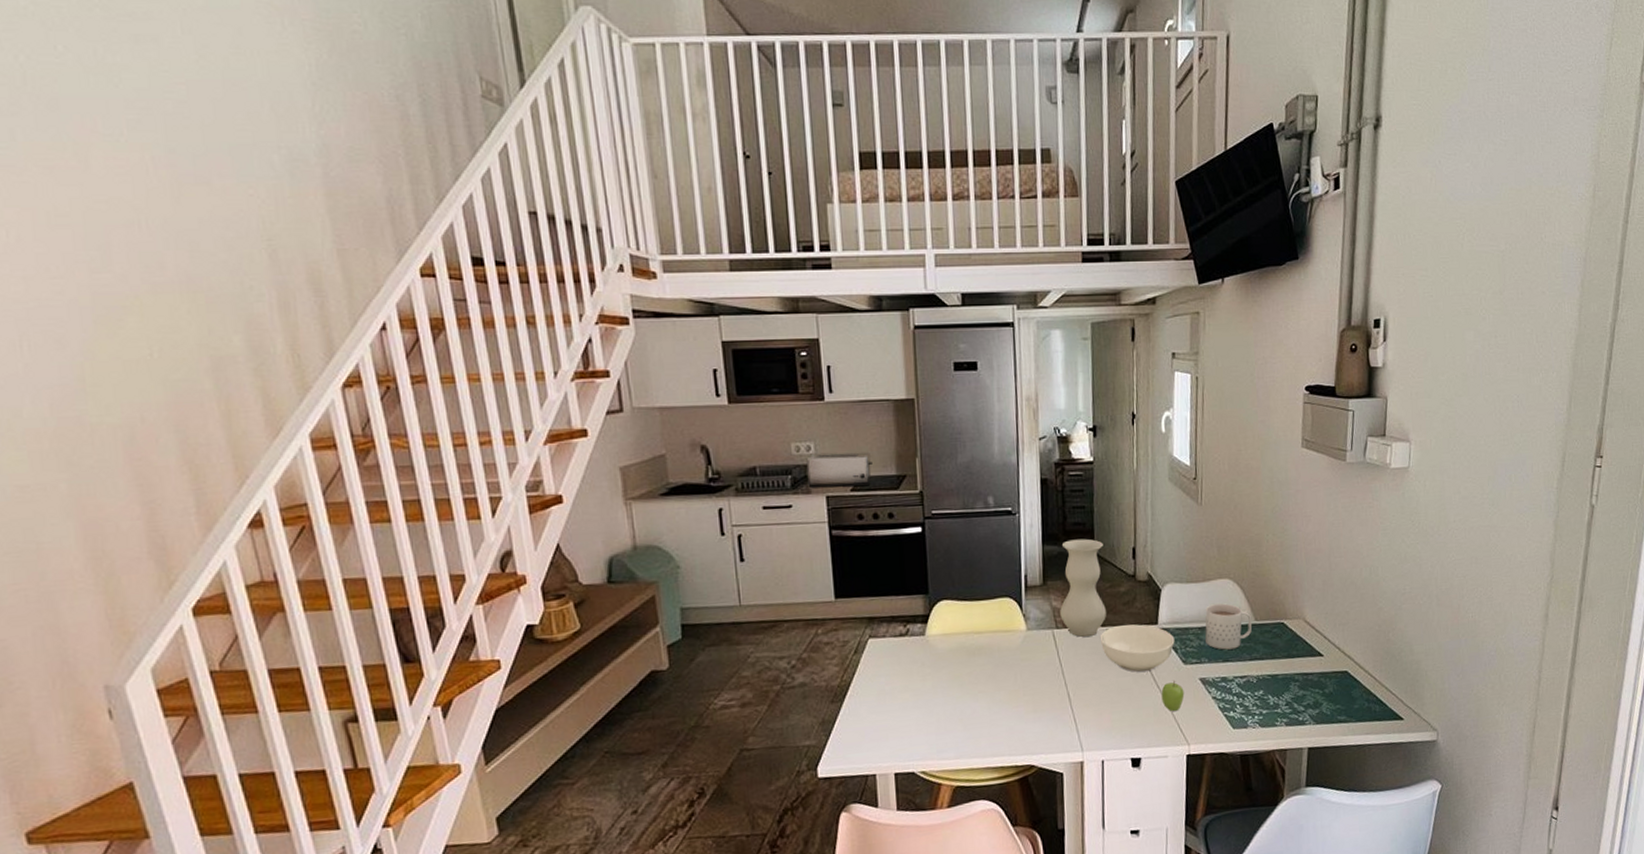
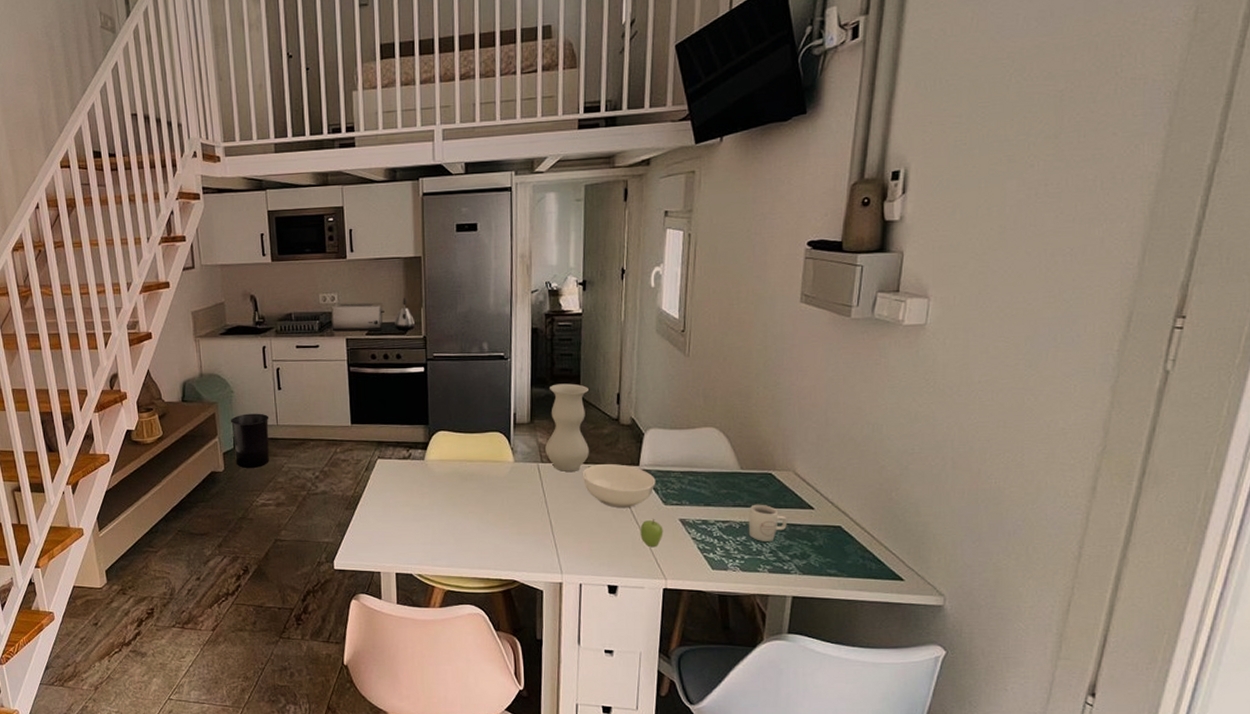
waste bin: none [676,592,730,663] -> present [230,413,269,468]
kettle: none [885,447,909,485] -> present [395,298,415,330]
mug: present [1205,603,1252,650] -> none [687,451,738,495]
mug: none [1264,655,1301,694] -> present [748,504,788,541]

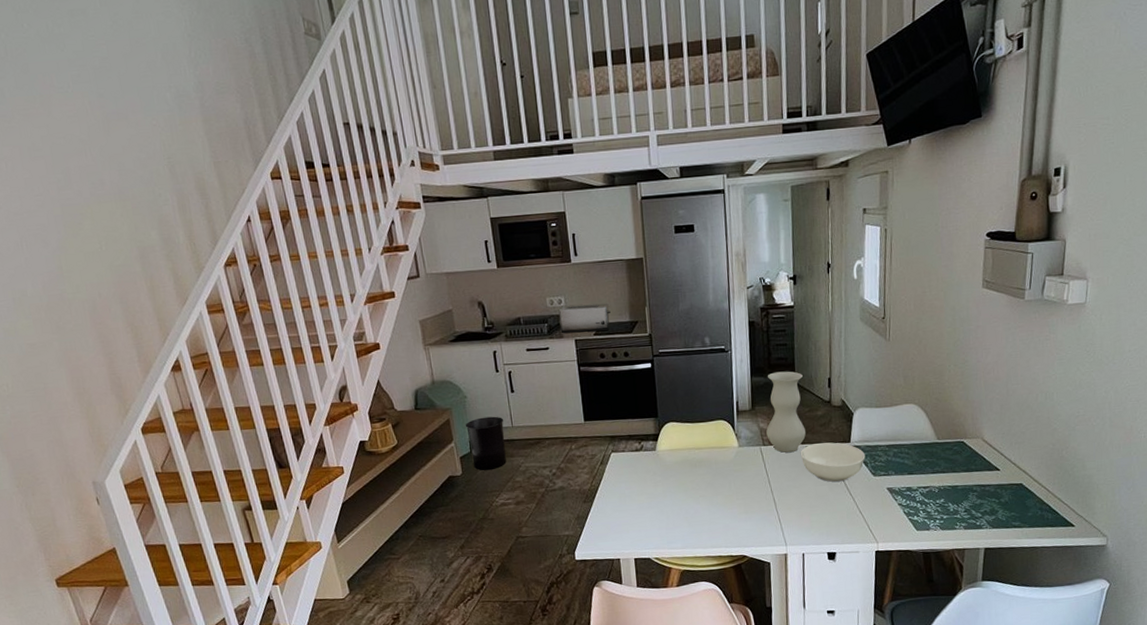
kettle: present [395,298,415,330] -> none [621,298,640,329]
fruit: present [640,518,664,546] -> none [853,489,874,515]
mug: present [748,504,788,541] -> none [945,469,979,502]

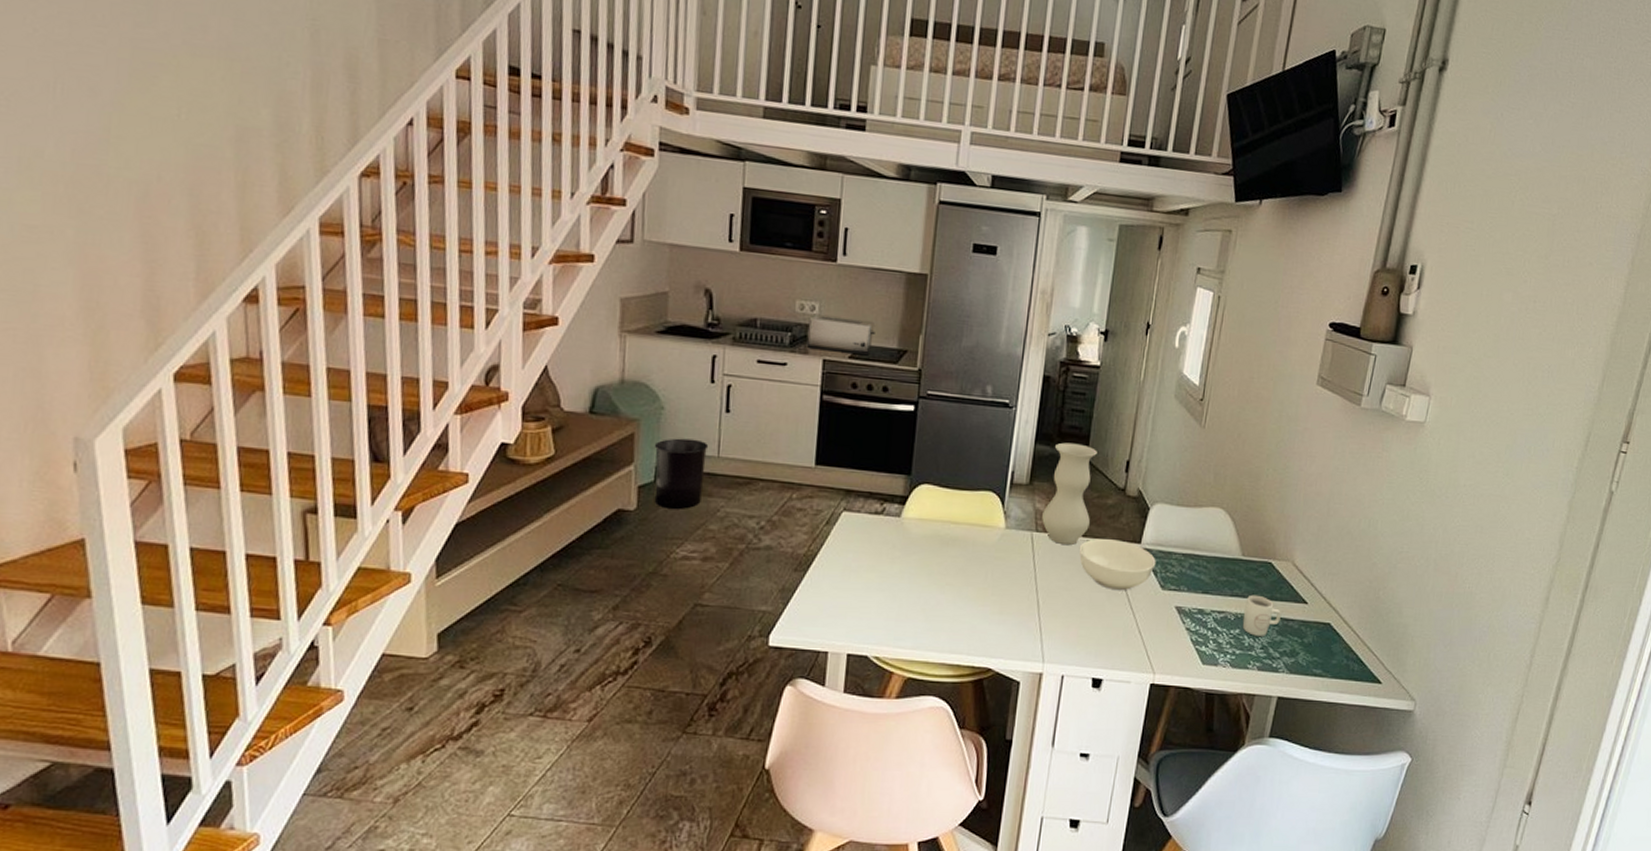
mug: none [945,469,979,502] -> present [1242,594,1282,636]

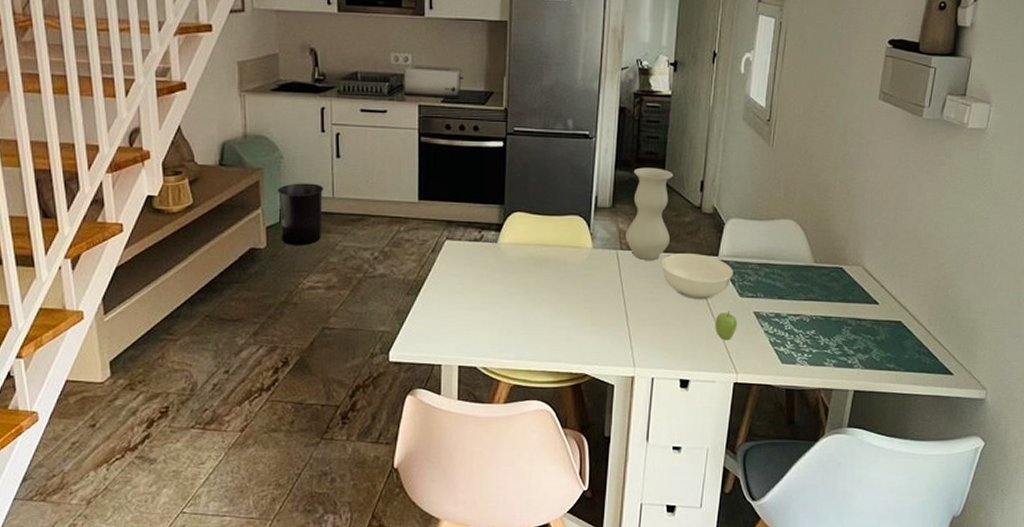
fruit: none [1133,604,1158,636] -> present [715,310,738,339]
mug: present [1242,594,1282,636] -> none [817,298,855,336]

